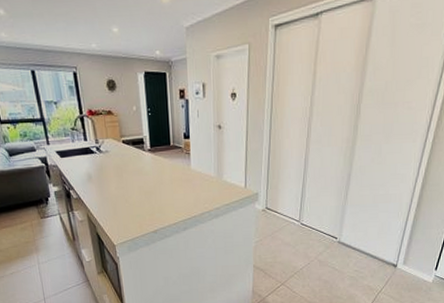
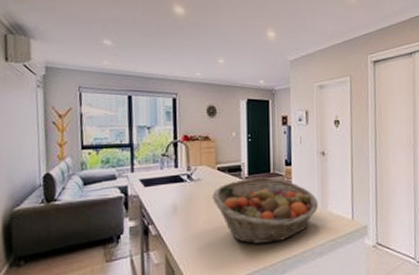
fruit basket: none [120,149,214,207] -> present [212,176,318,244]

